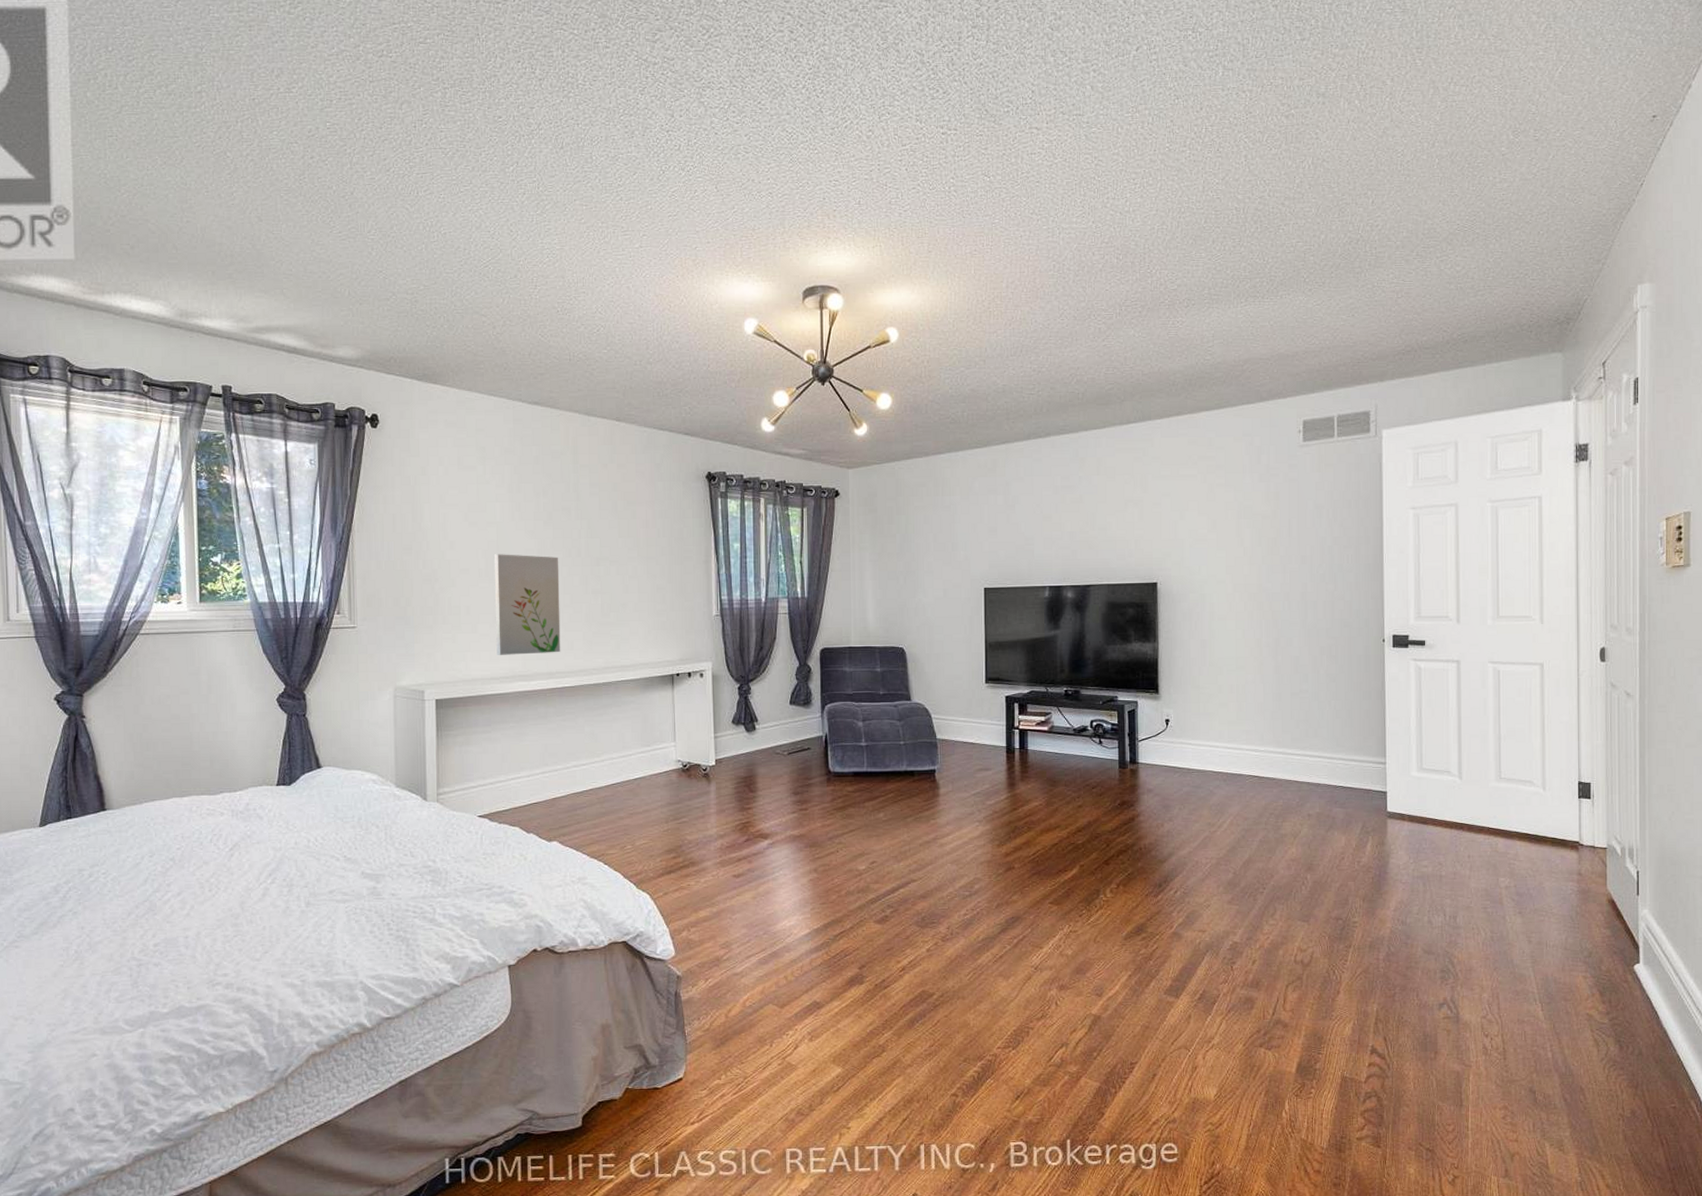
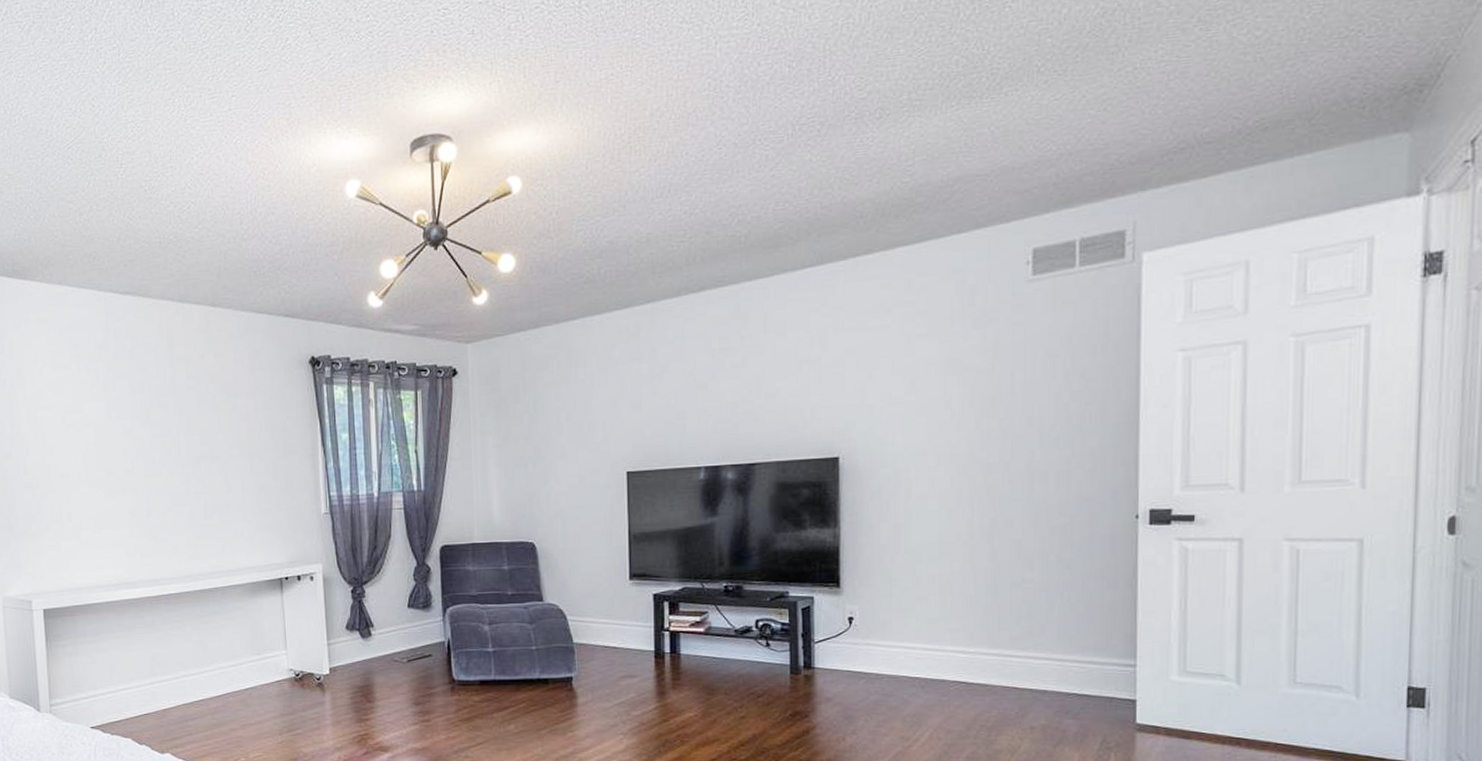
wall art: present [495,554,561,655] -> none [93,456,165,562]

